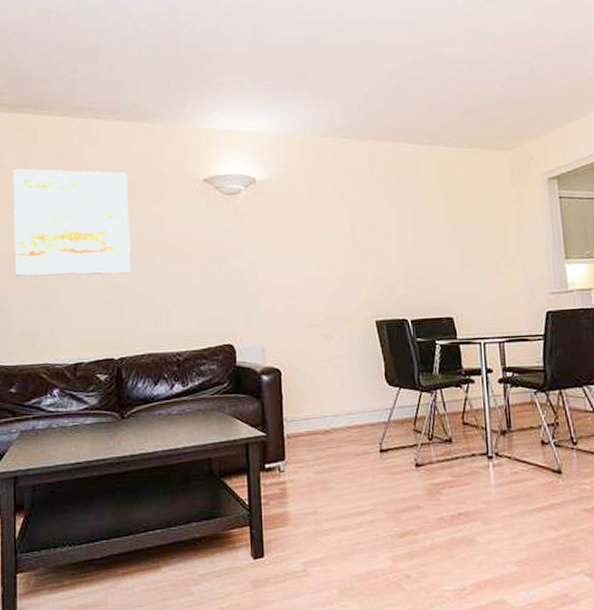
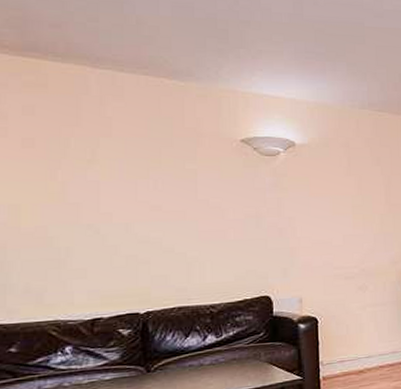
wall art: present [12,168,130,276] -> none [15,116,159,229]

